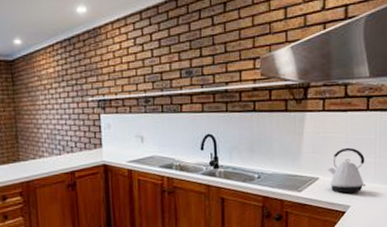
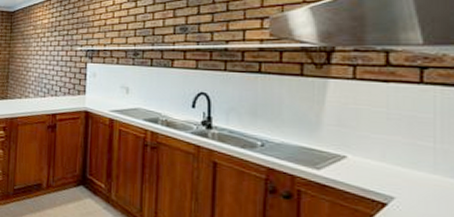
kettle: present [327,147,367,193] -> none [359,124,421,183]

